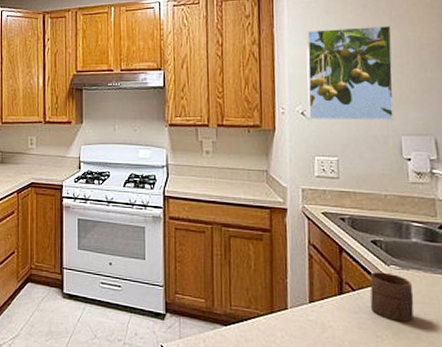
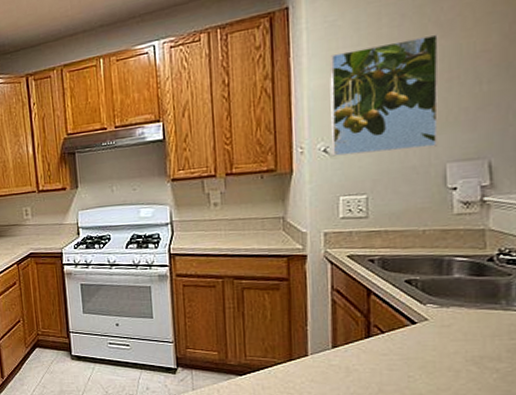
cup: present [370,272,414,322] -> none [401,312,454,360]

